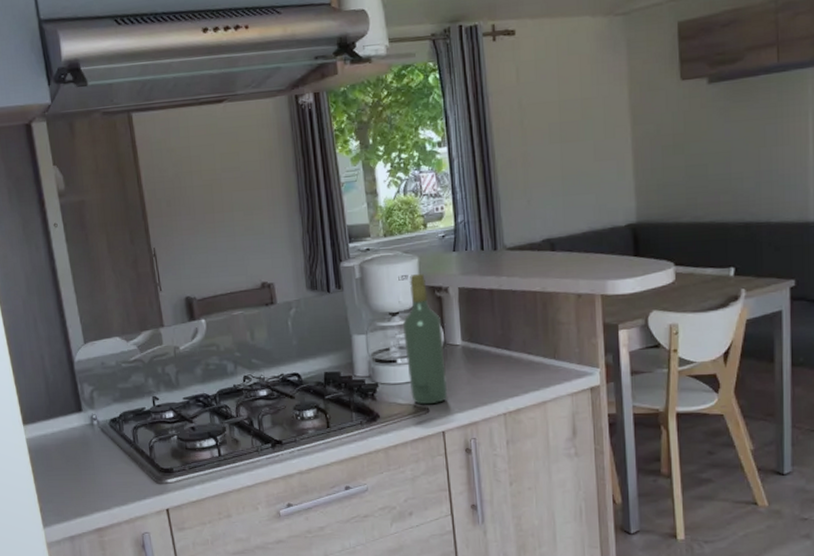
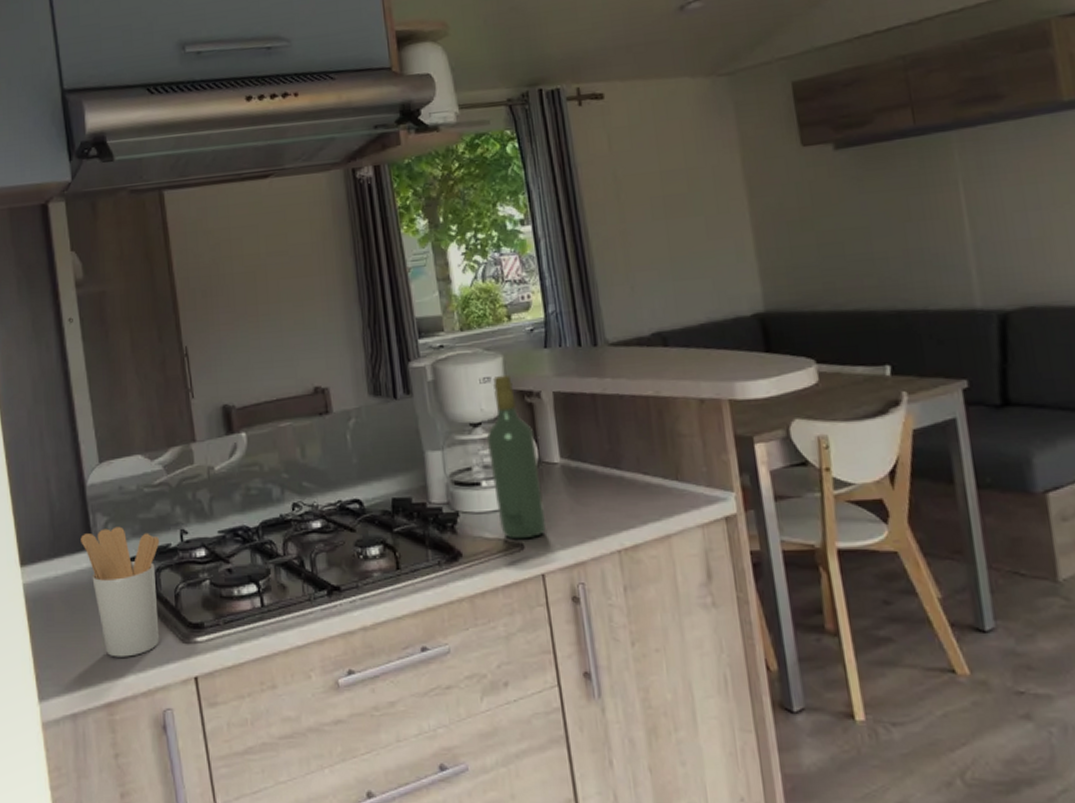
utensil holder: none [71,394,138,494] -> present [80,526,160,657]

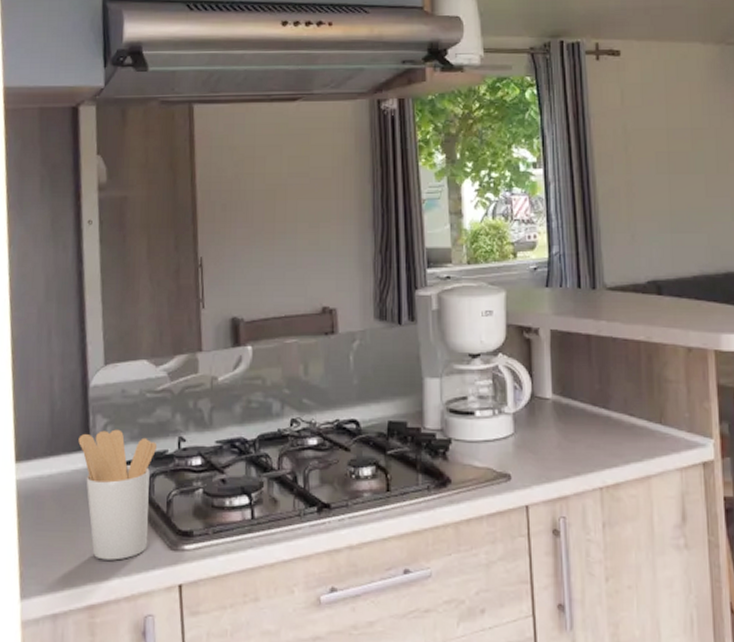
wine bottle: present [486,374,547,540] -> none [483,309,534,470]

